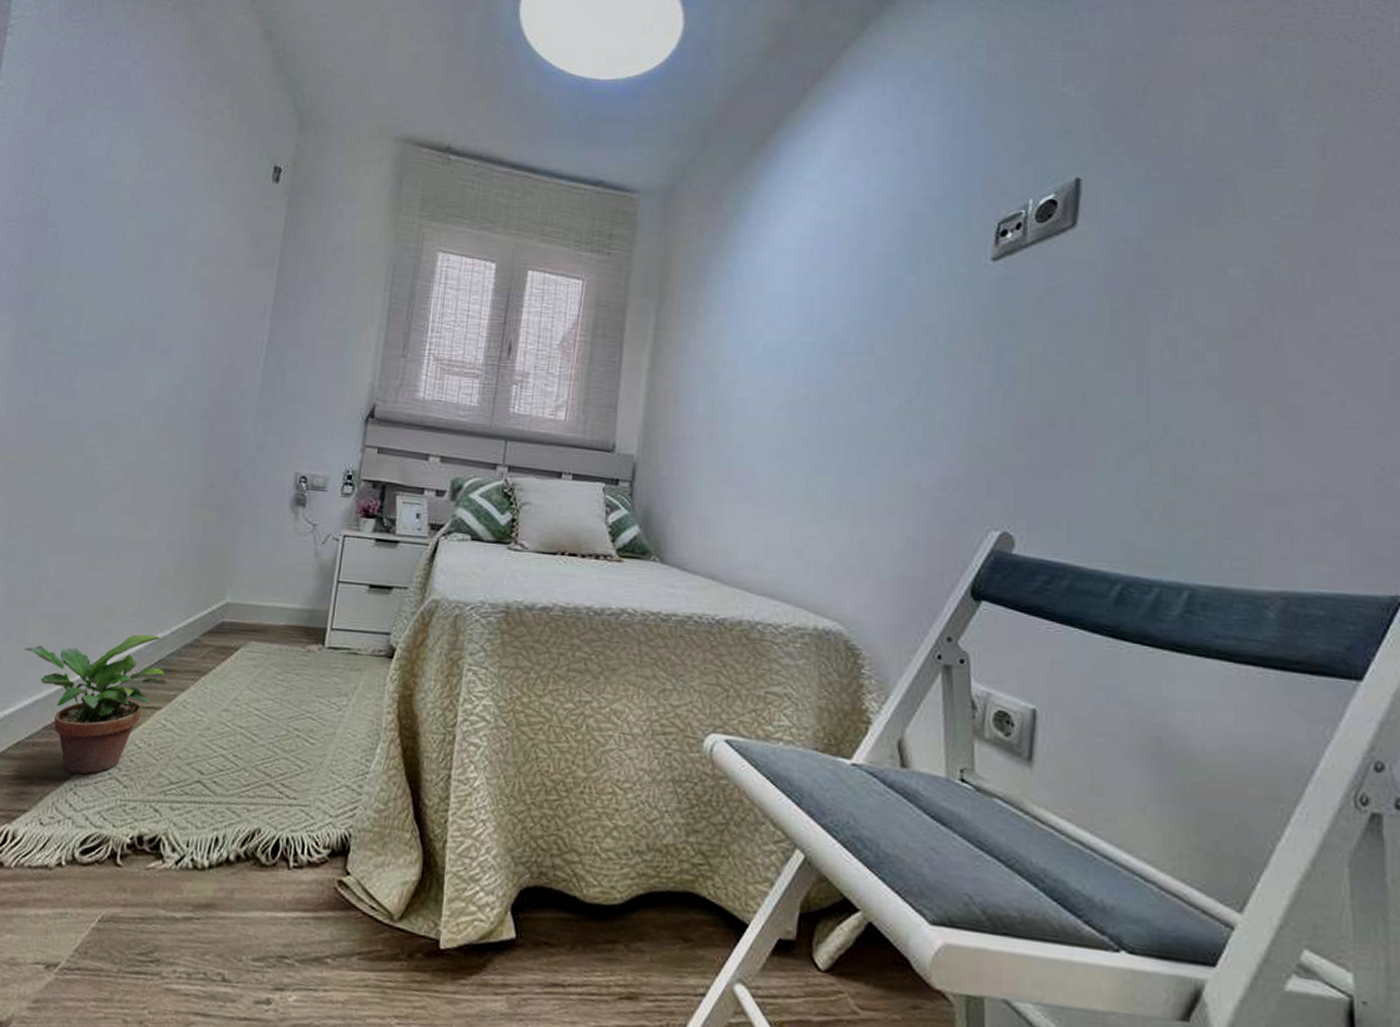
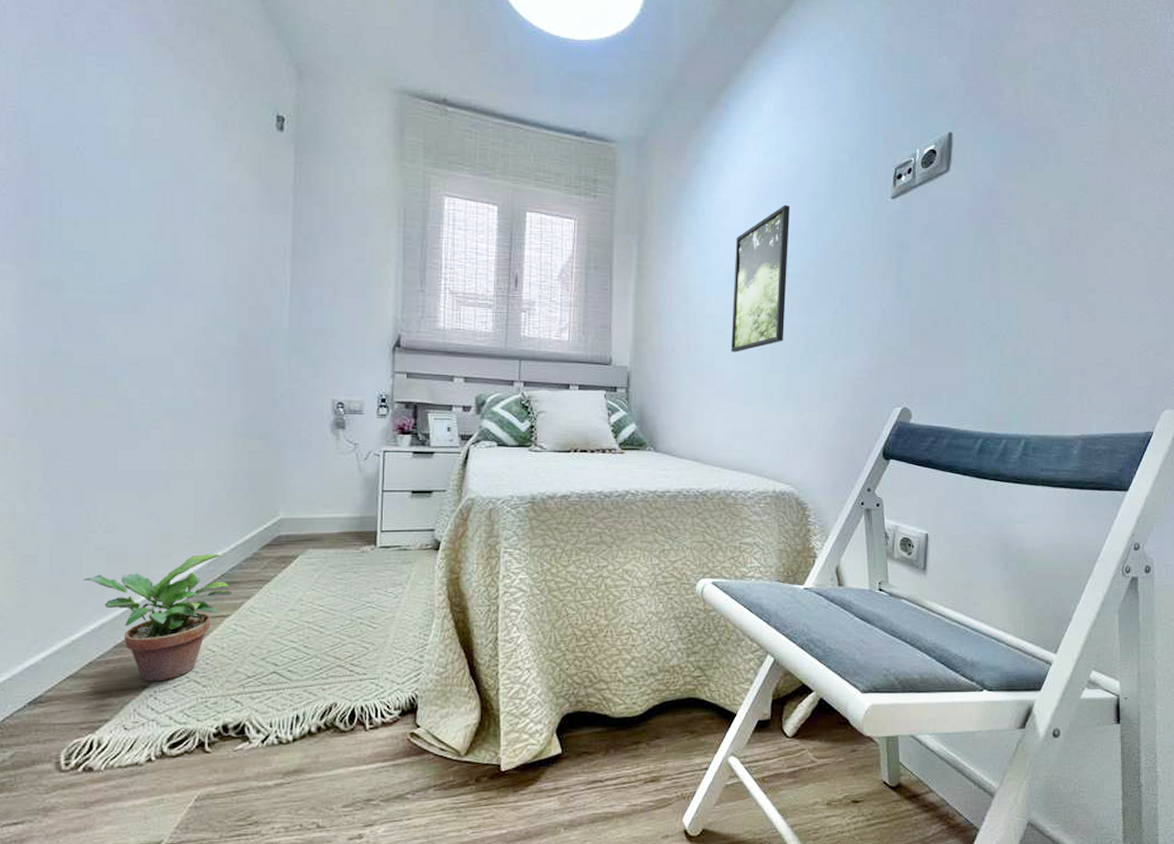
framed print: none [767,266,853,446] -> present [731,205,791,352]

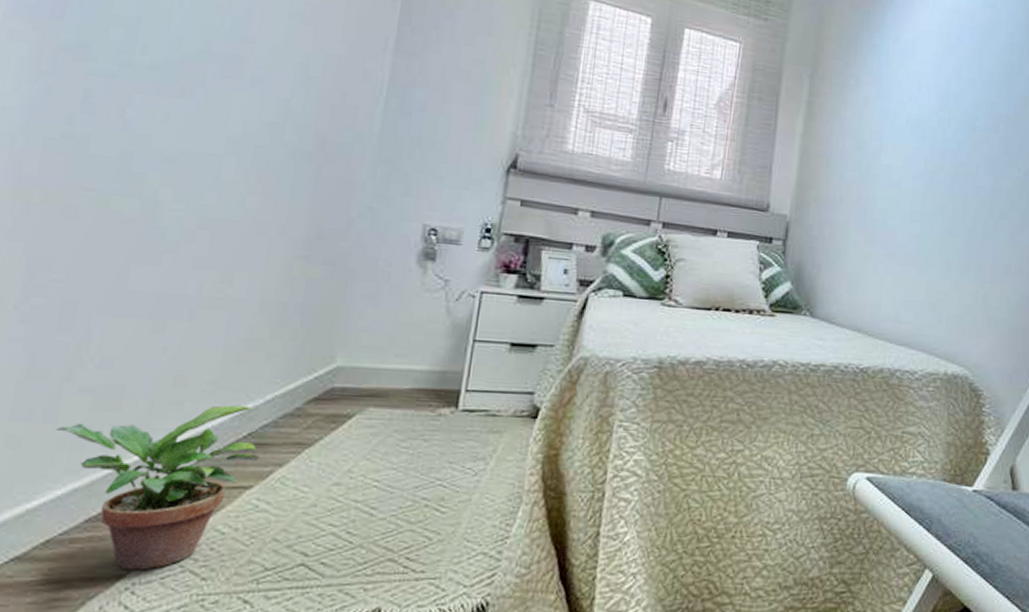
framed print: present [731,205,791,352] -> none [907,51,984,210]

